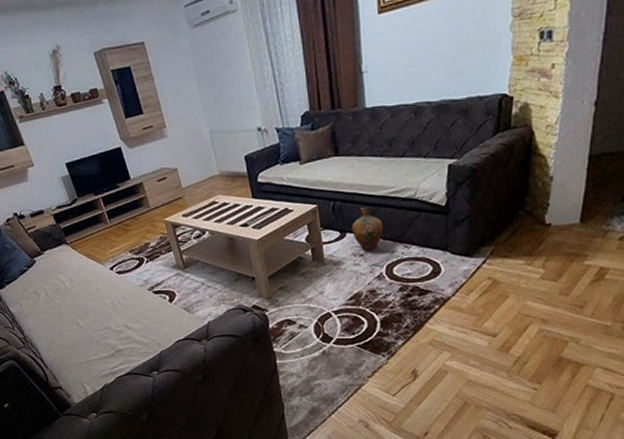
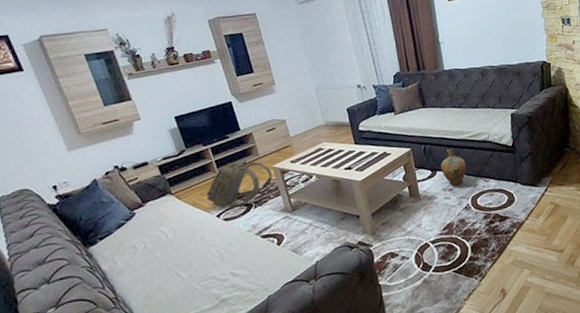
backpack: none [99,212,163,262] -> present [207,160,272,208]

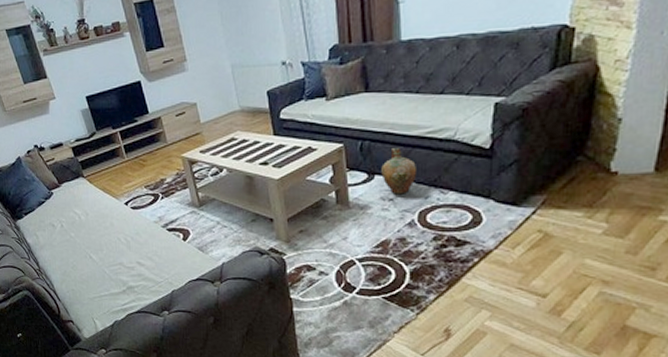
backpack: present [207,160,272,208] -> none [116,147,180,198]

